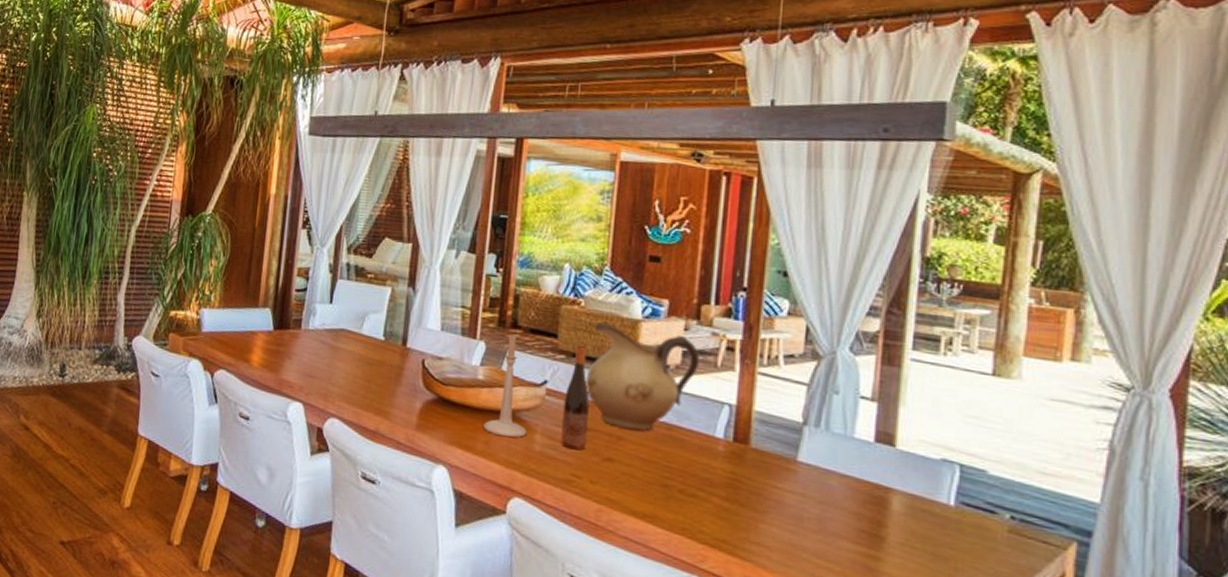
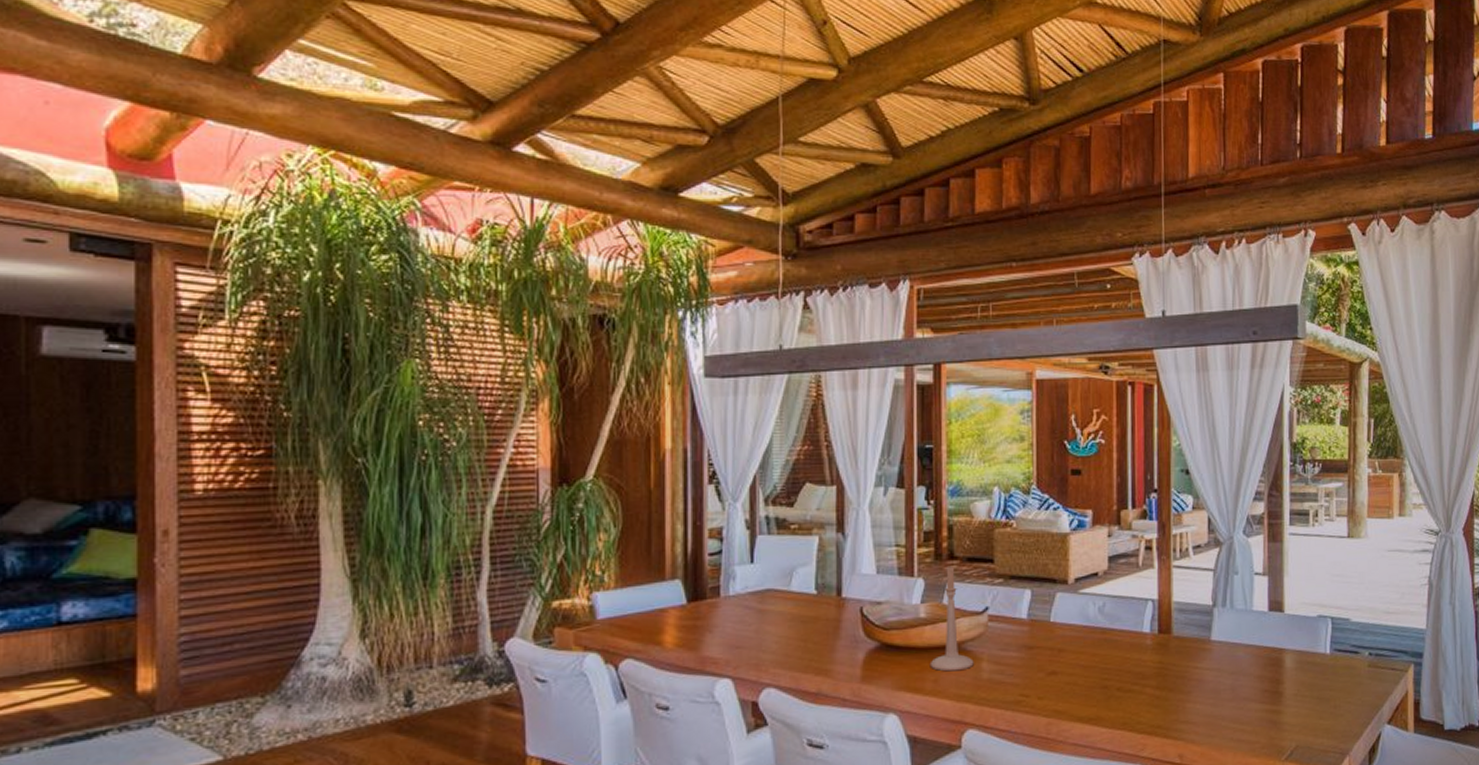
wine bottle: present [561,345,590,451] -> none [1006,566,1031,671]
pitcher: present [585,321,700,431] -> none [1023,539,1124,641]

